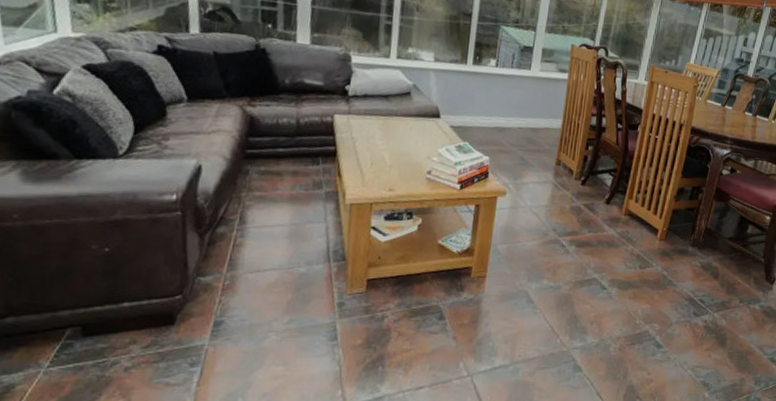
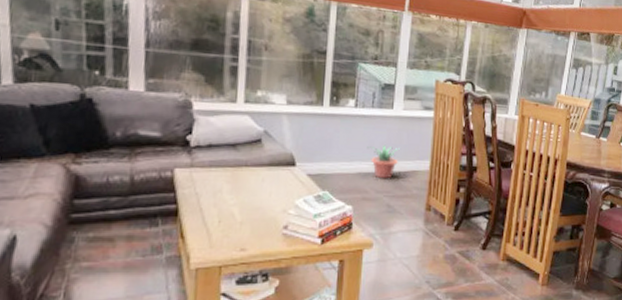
potted plant: none [505,102,535,135] -> present [367,145,400,179]

